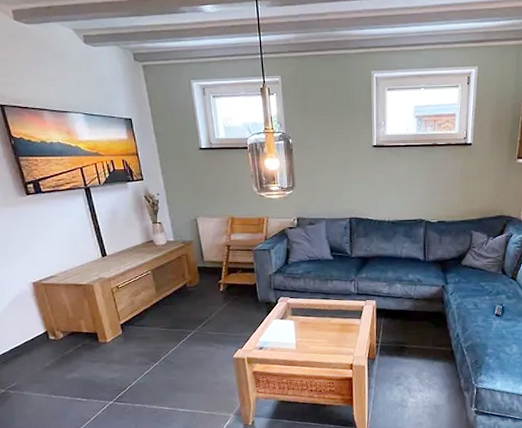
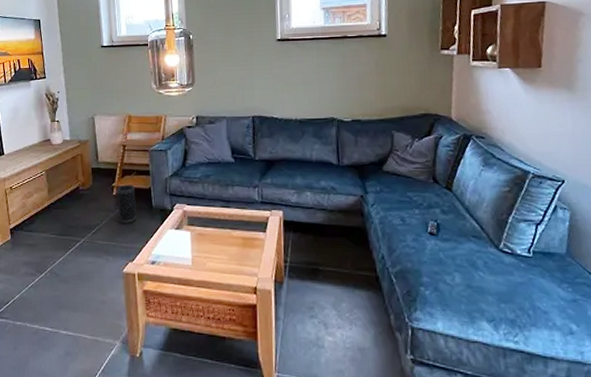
speaker: none [224,281,244,316] -> present [117,184,137,223]

